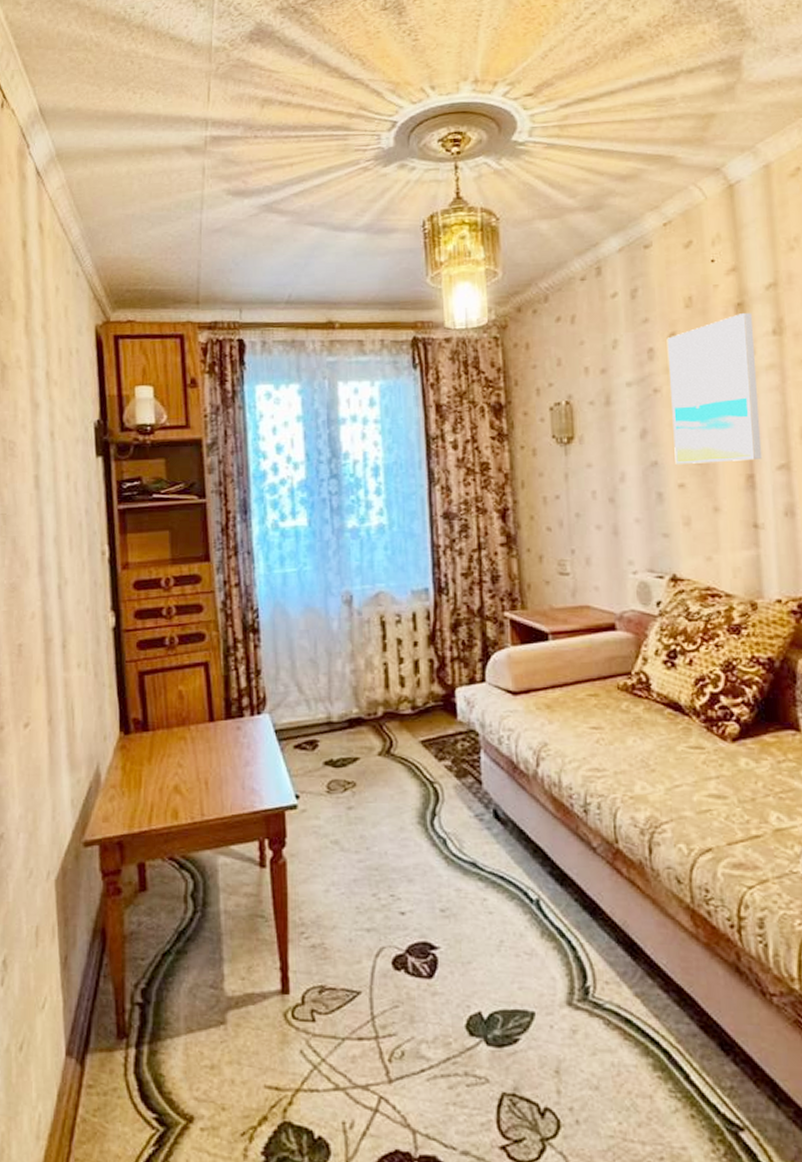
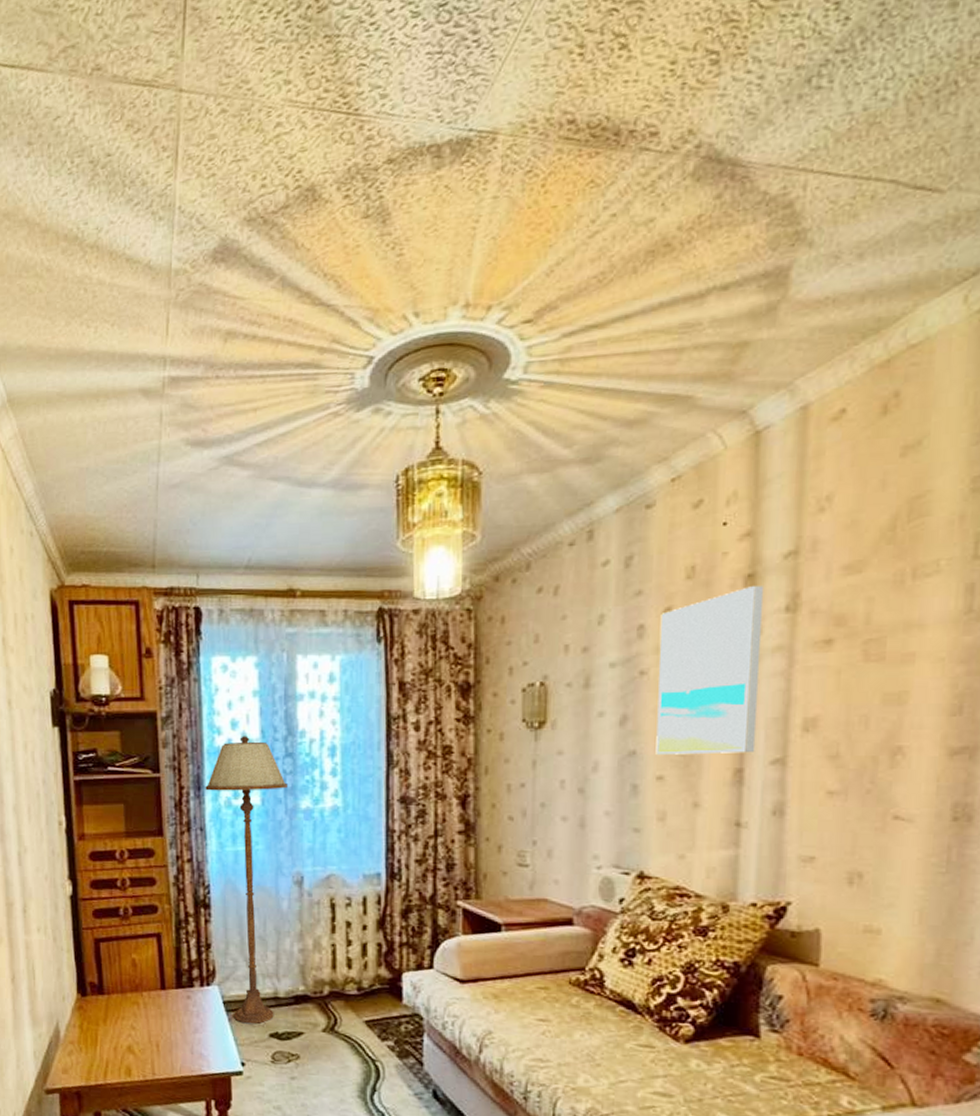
floor lamp: none [252,459,333,753] -> present [205,736,288,1024]

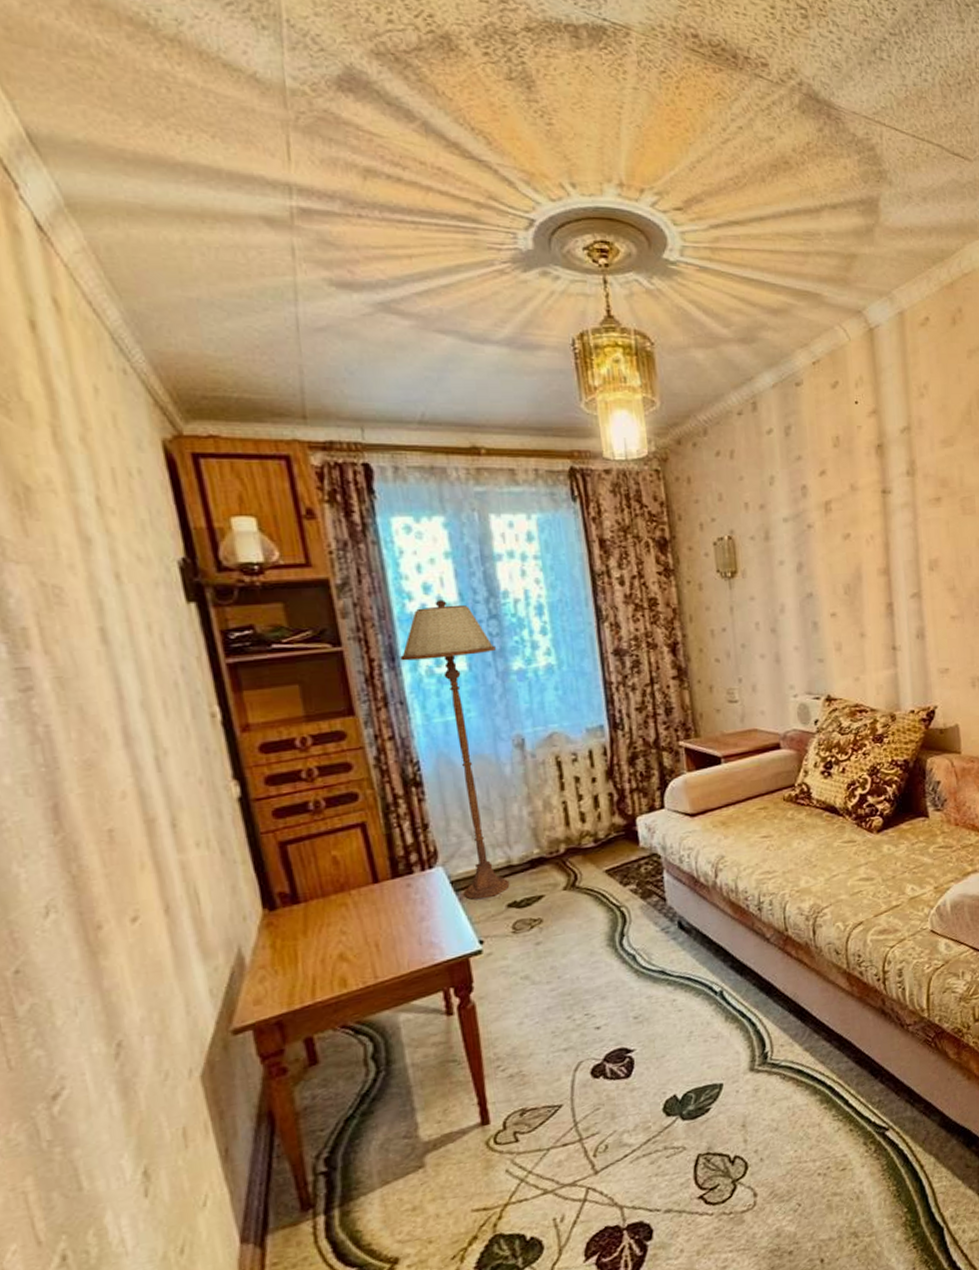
wall art: present [655,586,765,755] -> none [818,454,899,595]

